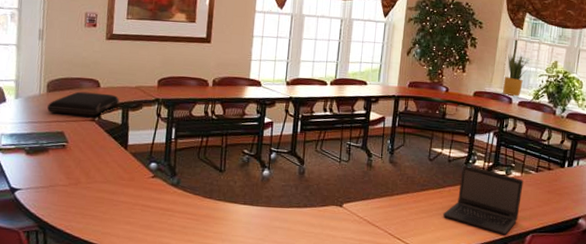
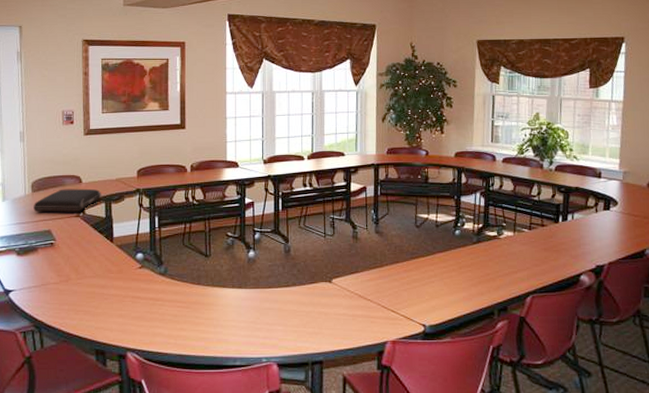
laptop: present [442,165,524,236] -> none [435,229,517,299]
planter: present [502,54,527,97] -> none [484,109,508,154]

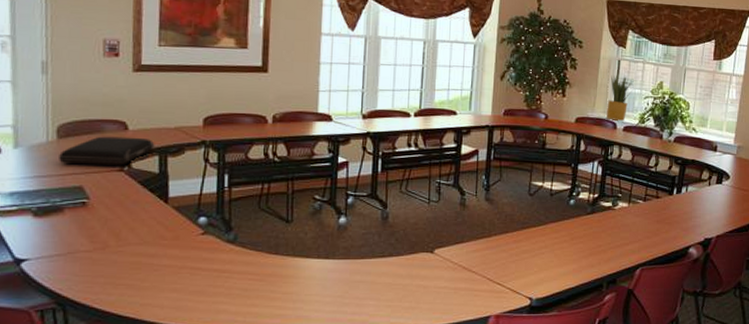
planter: none [484,109,508,154] -> present [605,75,631,122]

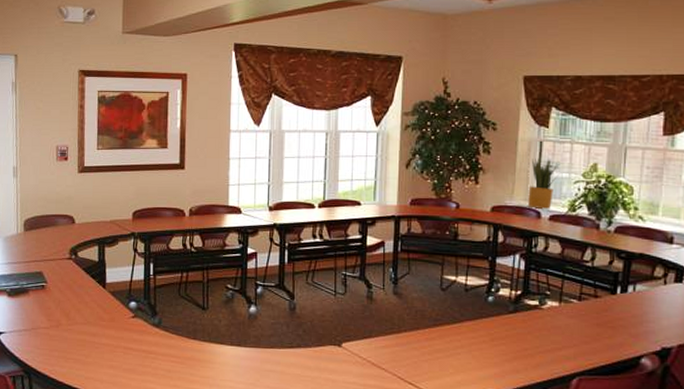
briefcase: present [59,136,155,166] -> none [25,229,95,255]

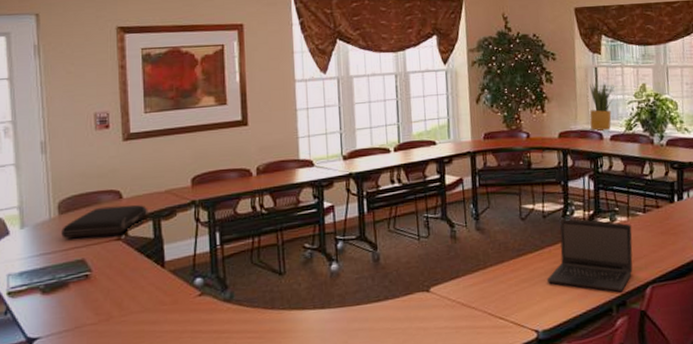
briefcase: none [25,229,95,255] -> present [61,204,148,239]
laptop: none [462,295,563,379] -> present [546,218,633,293]

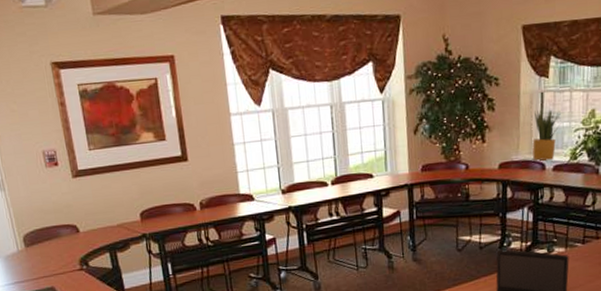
briefcase: present [61,204,148,239] -> none [30,238,105,269]

